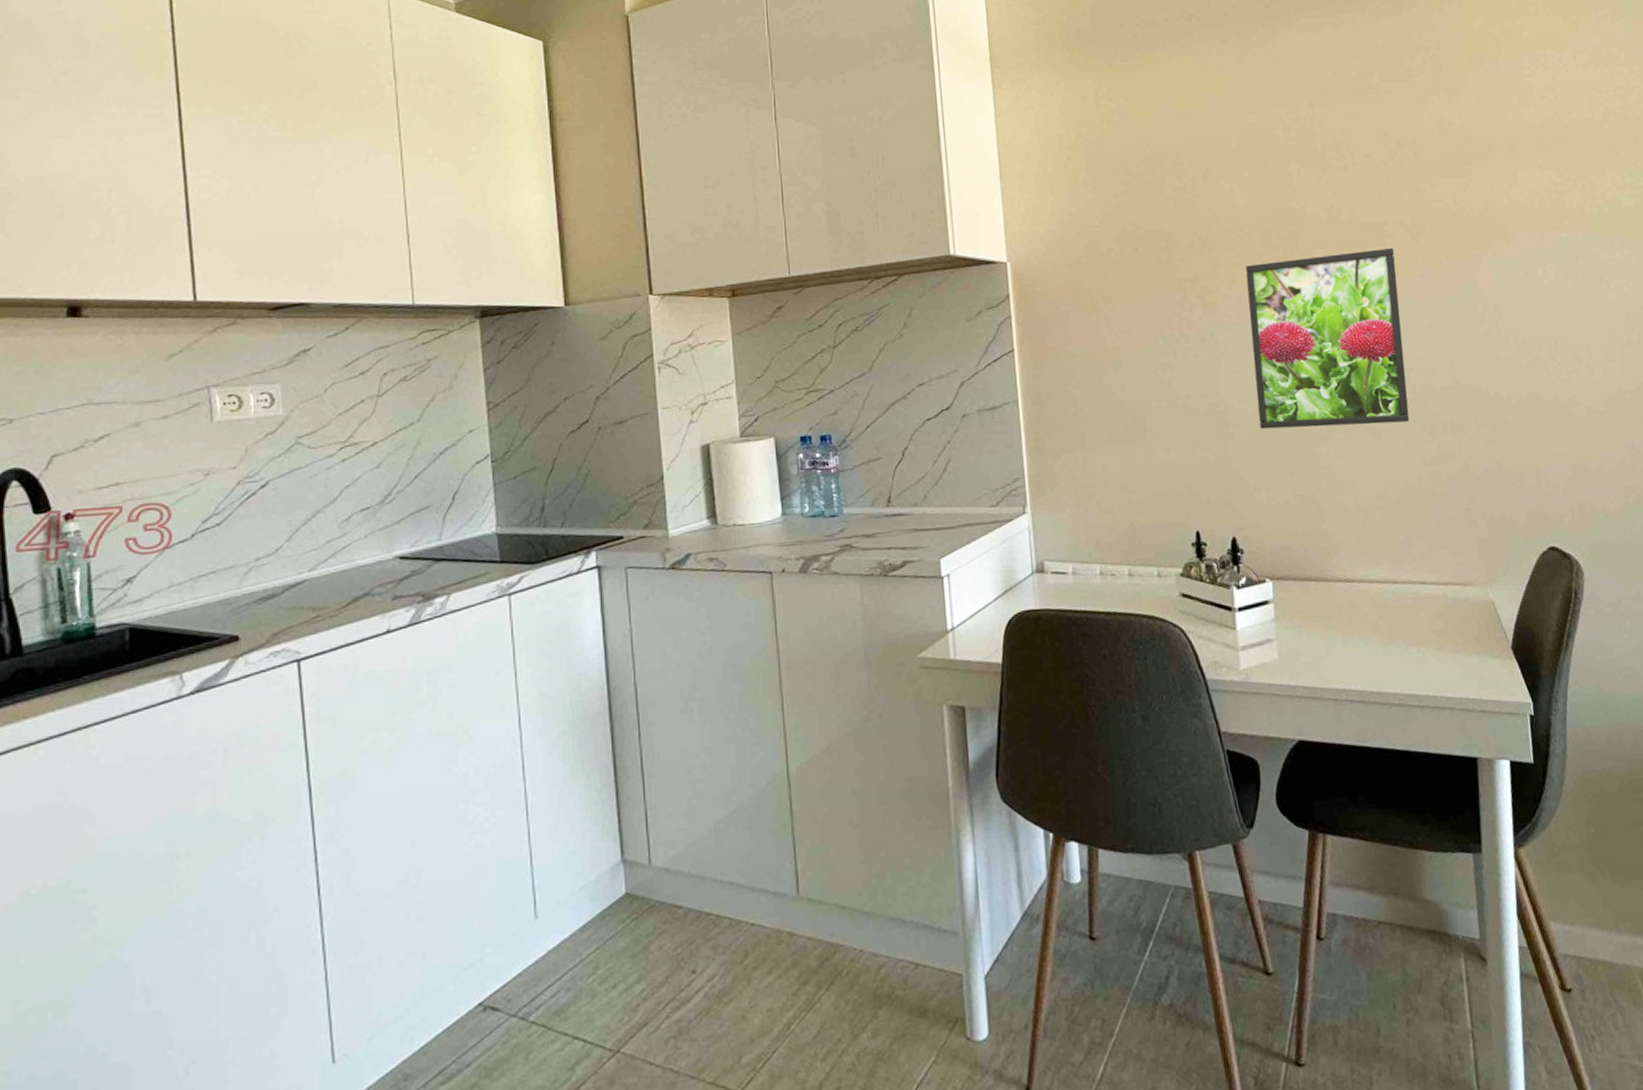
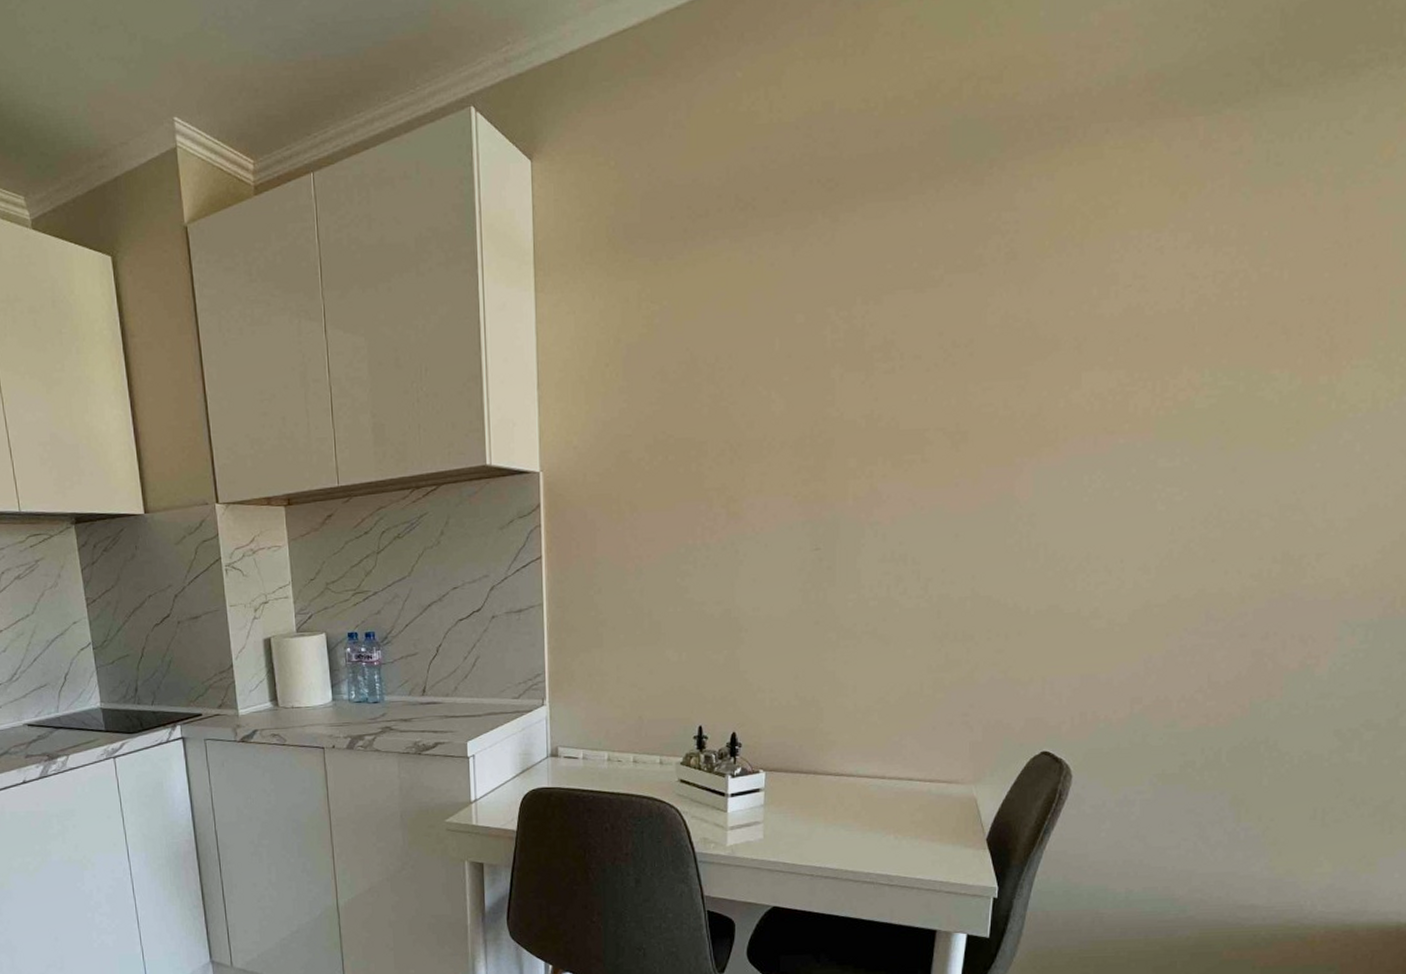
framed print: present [1245,247,1410,430] -> none [770,455,932,635]

